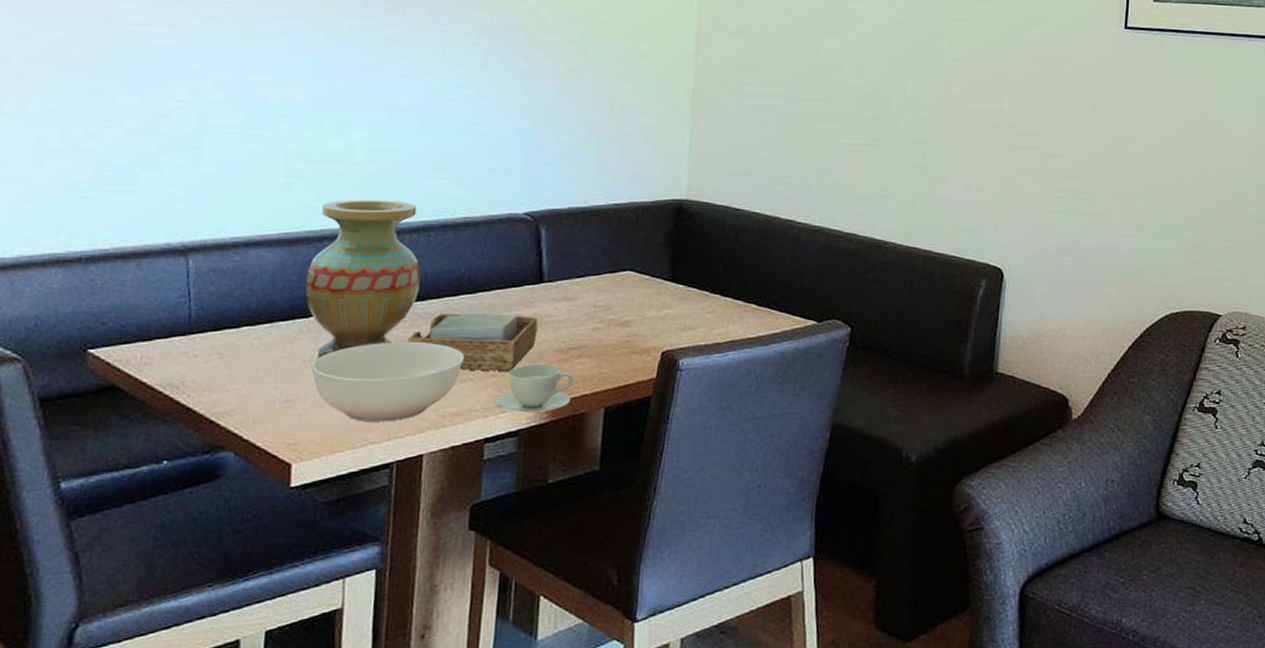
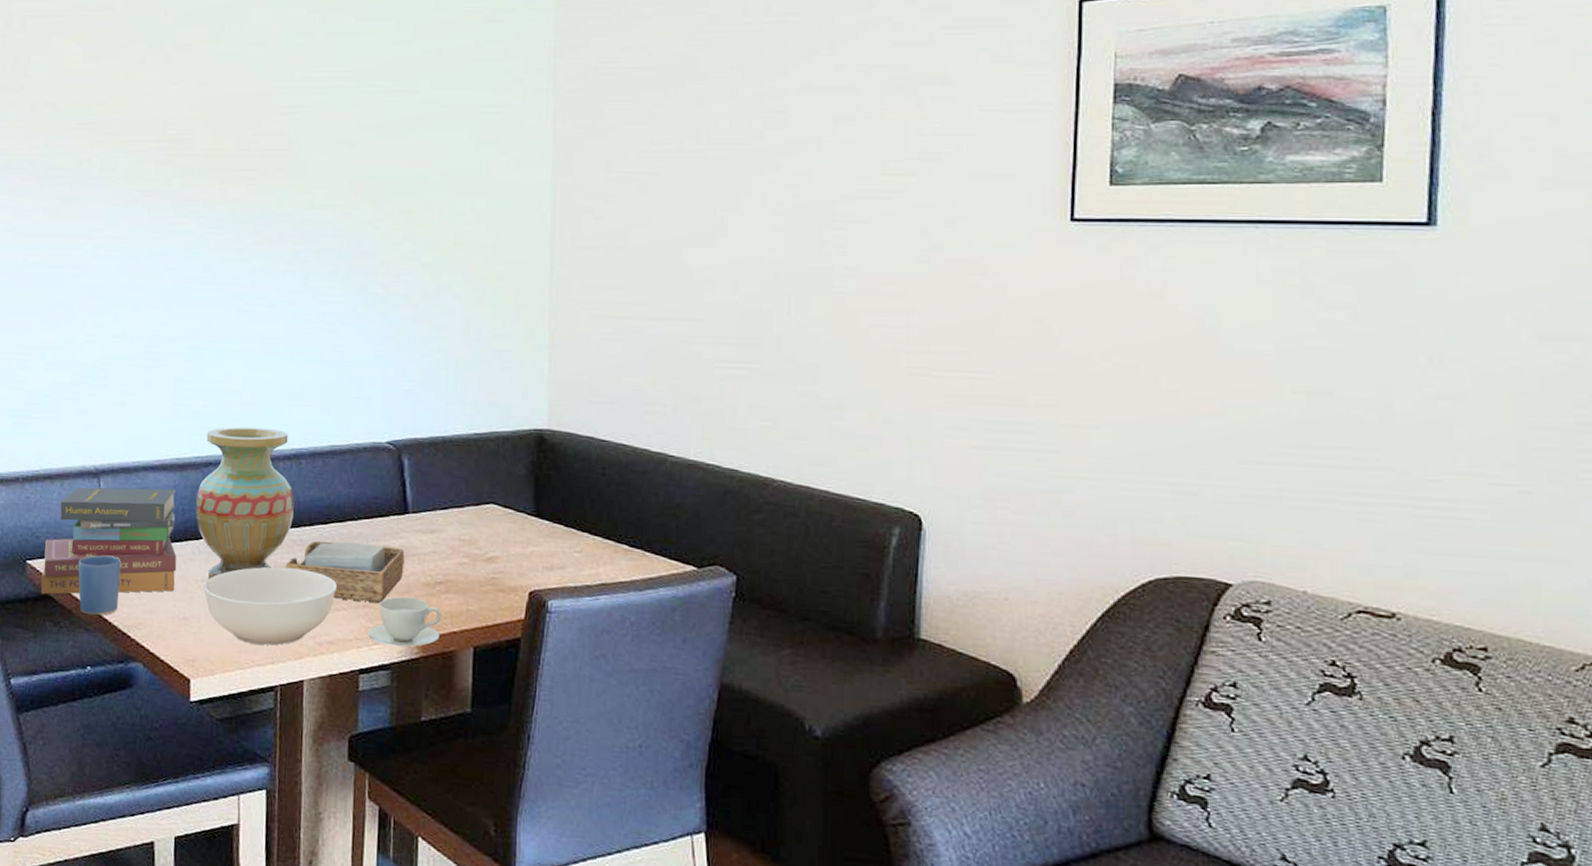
books: none [105,265,282,386] -> present [40,487,177,595]
mug: none [155,339,212,405] -> present [78,555,121,616]

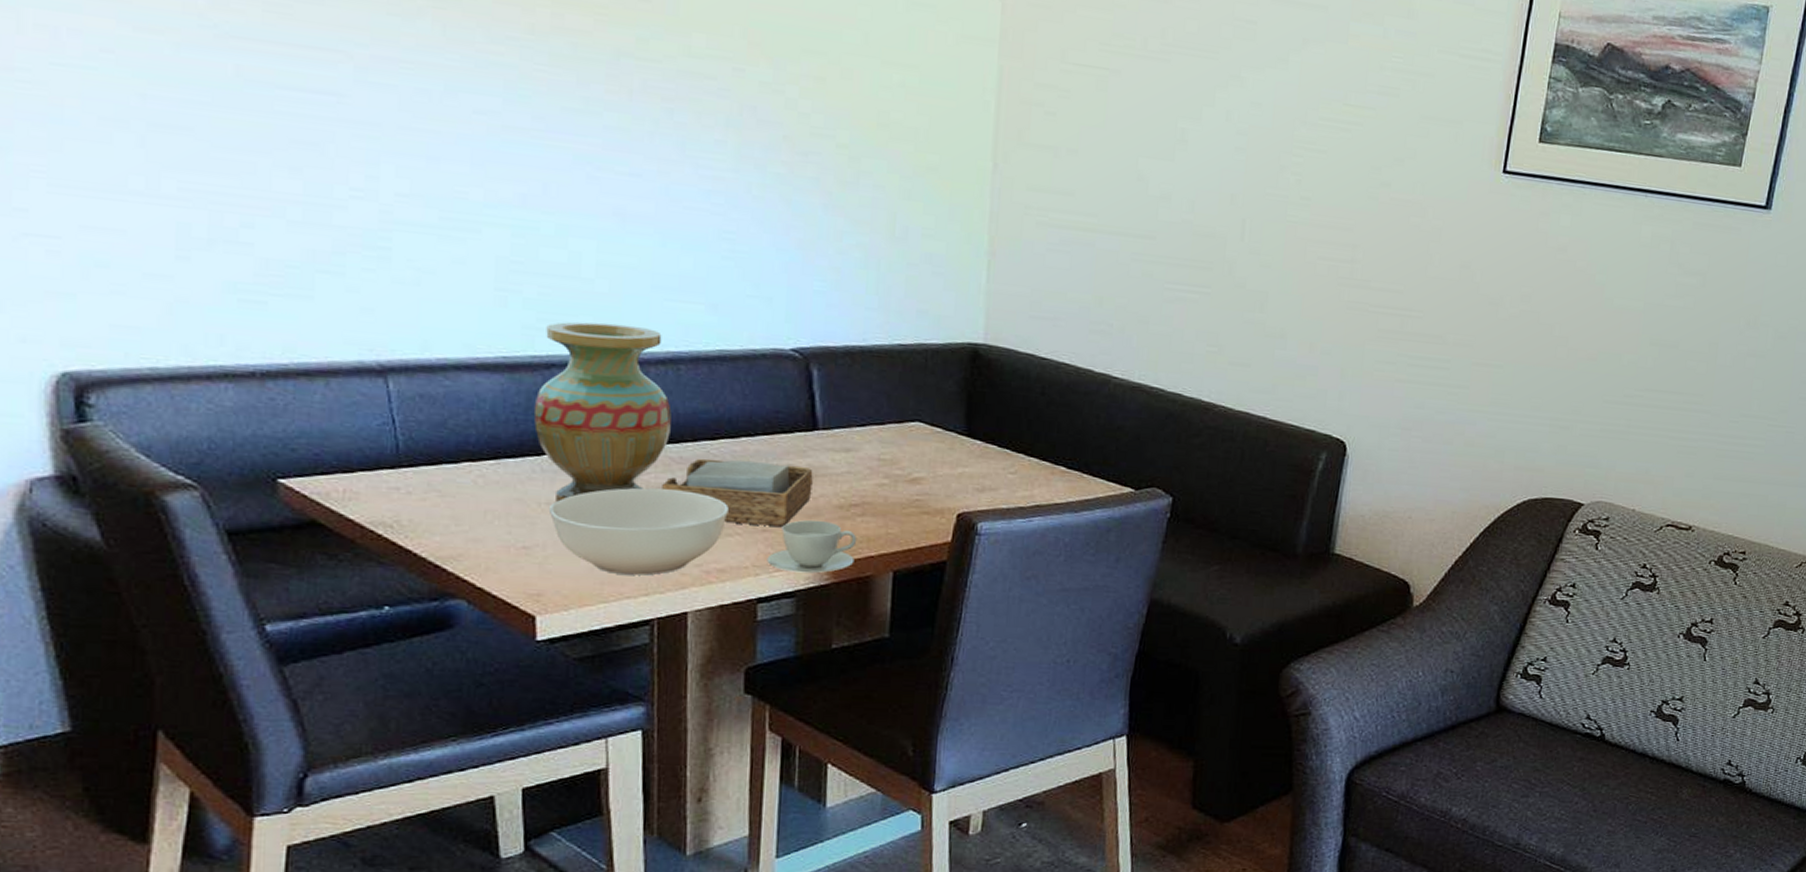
books: present [40,487,177,595] -> none [303,388,510,522]
mug: present [78,555,121,616] -> none [360,472,427,546]

